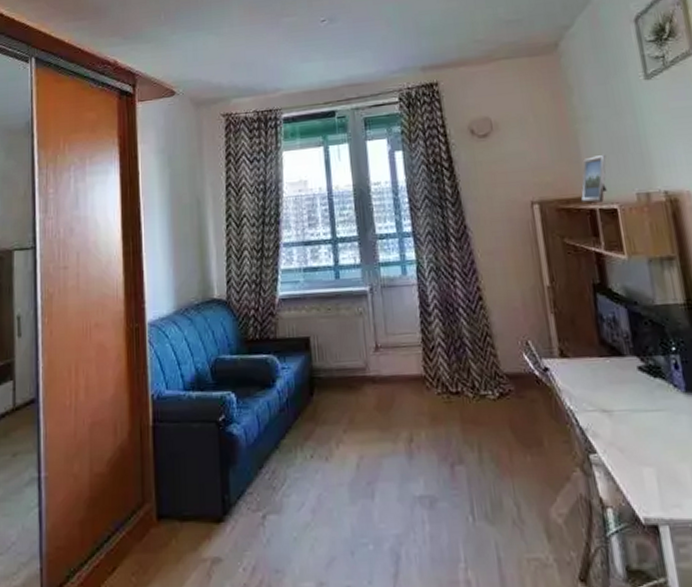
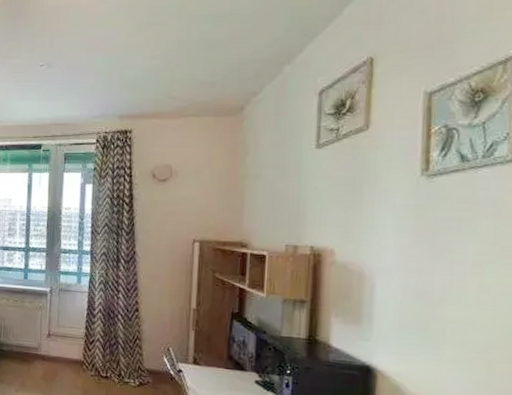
picture frame: present [580,154,607,204] -> none [235,208,266,248]

